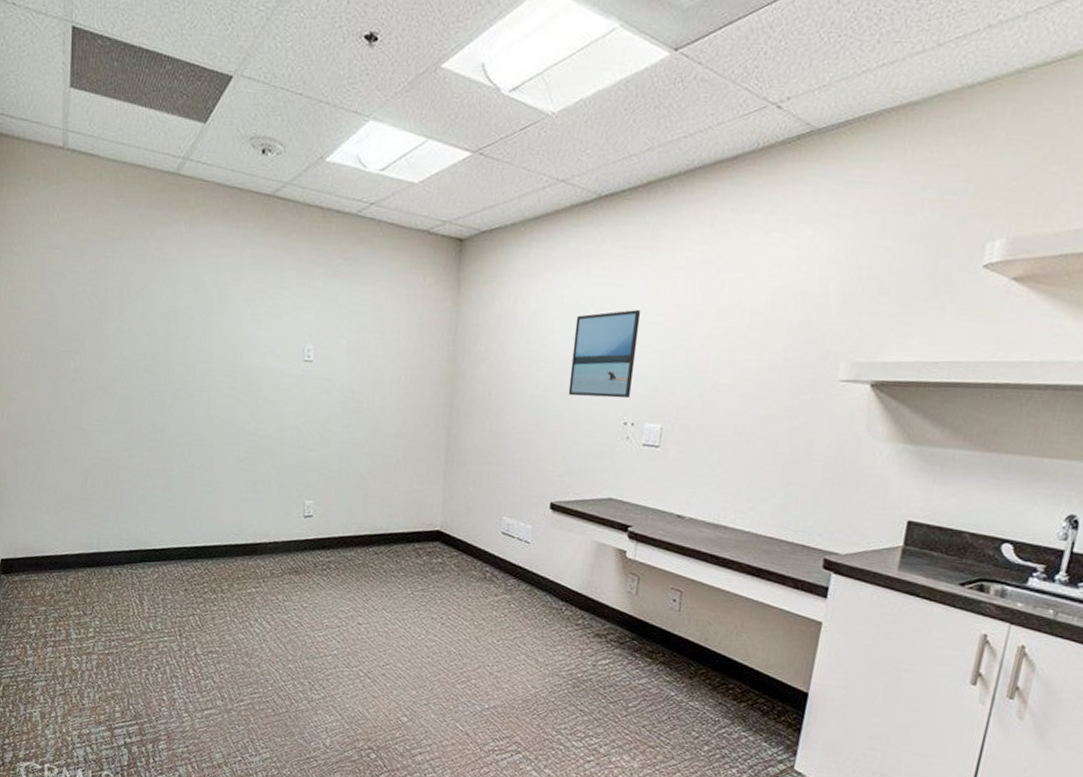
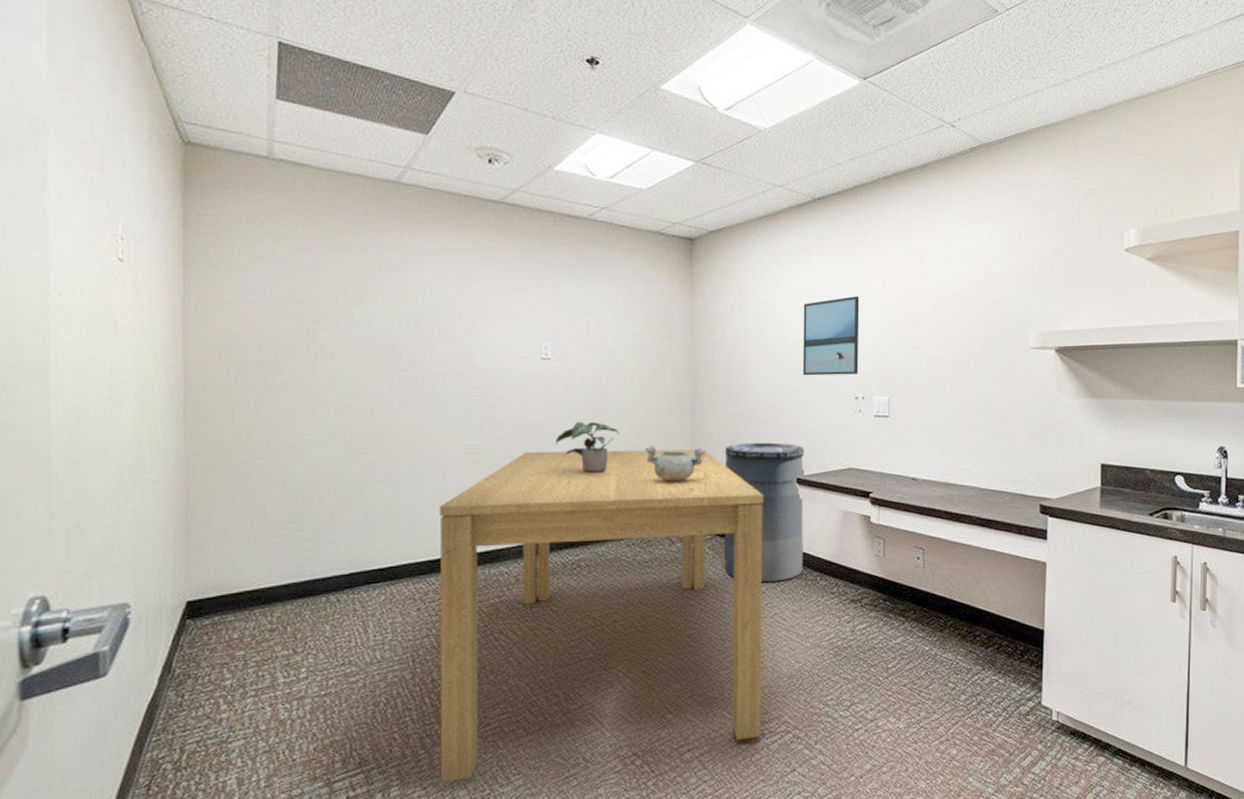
dining table: none [200,452,514,753] -> present [439,449,763,782]
potted plant: none [314,426,375,481] -> present [556,421,620,474]
decorative bowl: none [398,457,459,496] -> present [645,446,706,482]
trash can: none [469,462,562,606] -> present [724,442,804,582]

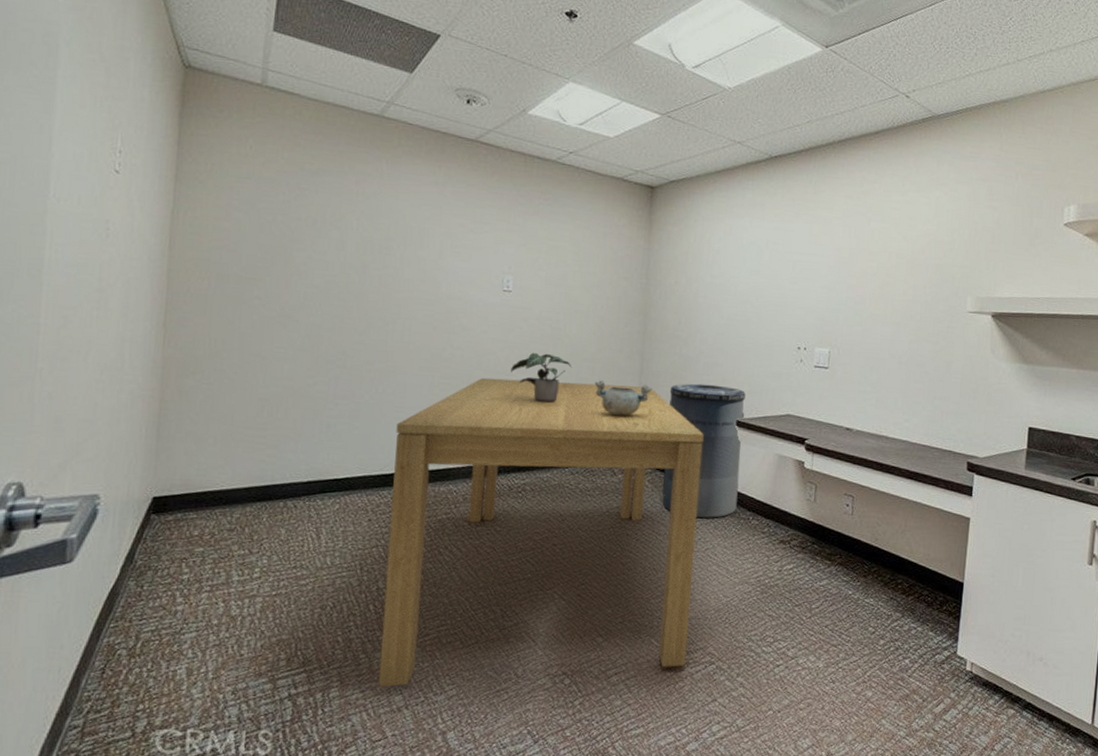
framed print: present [802,296,860,376] -> none [749,251,808,326]

